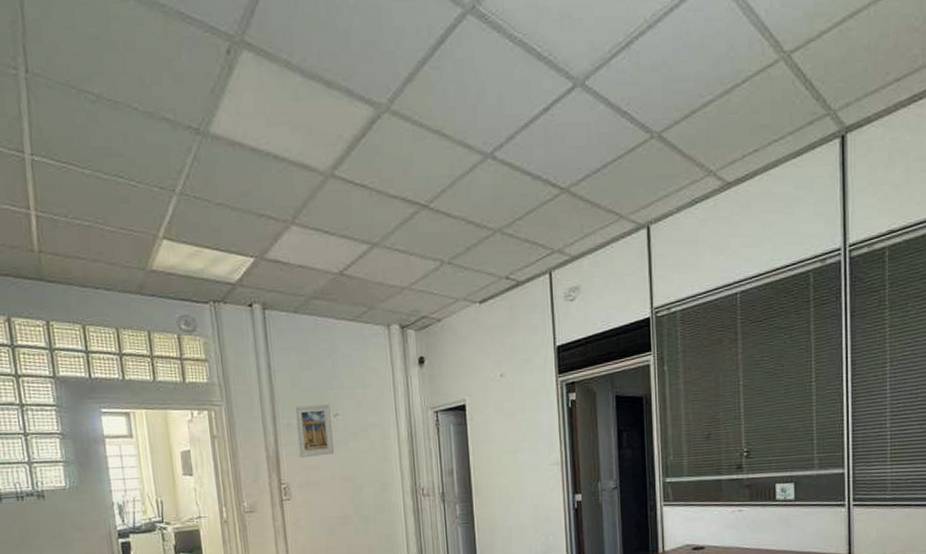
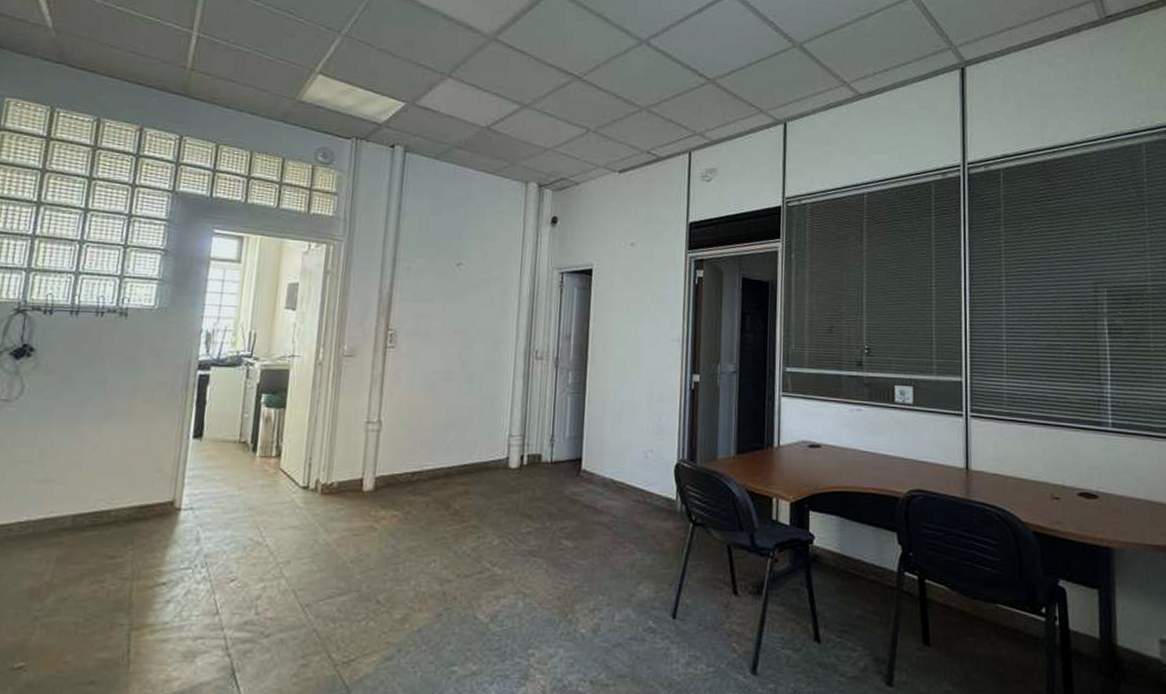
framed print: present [294,404,334,459] -> none [412,250,455,305]

